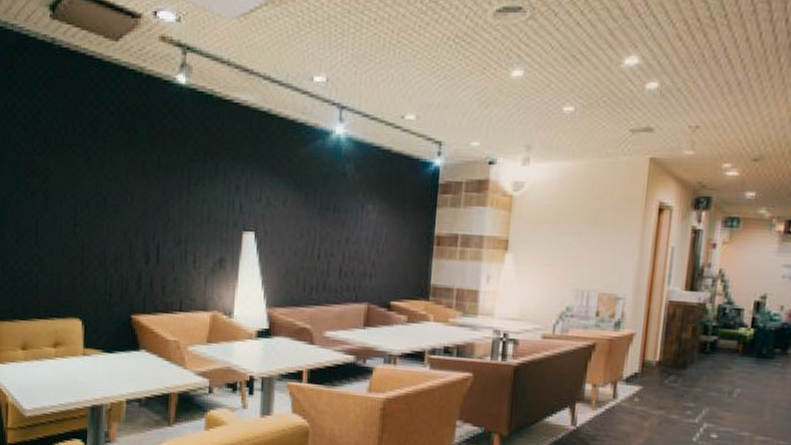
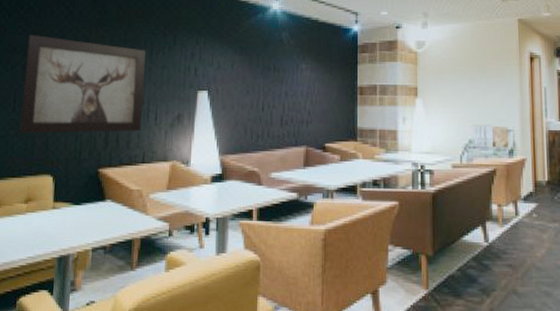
wall art: none [43,155,184,276] -> present [19,34,147,134]

